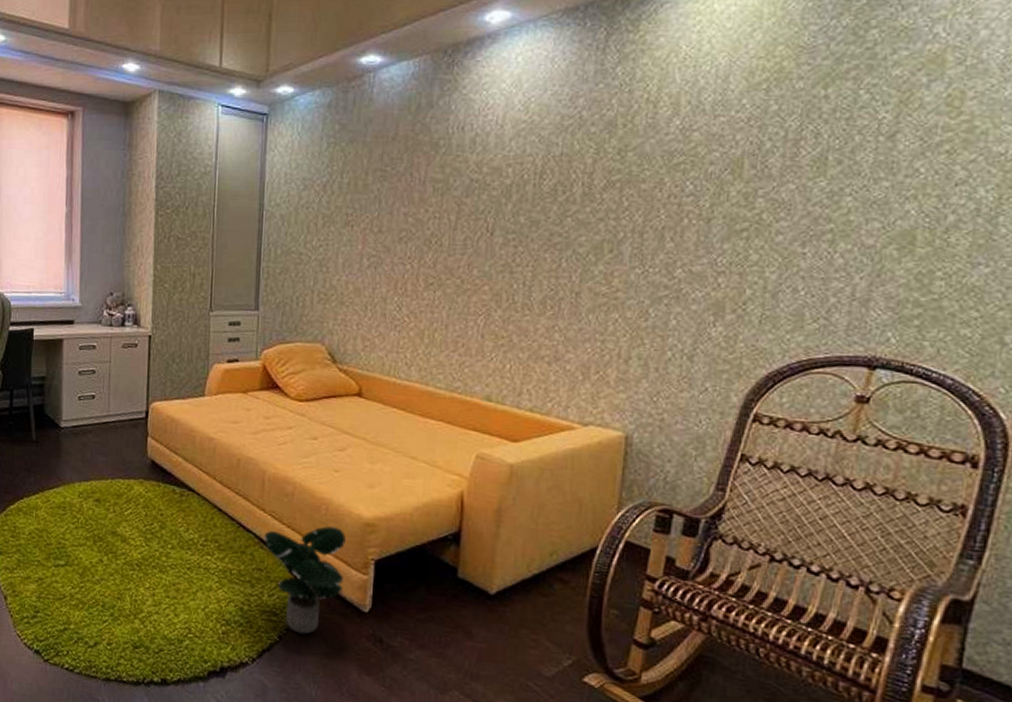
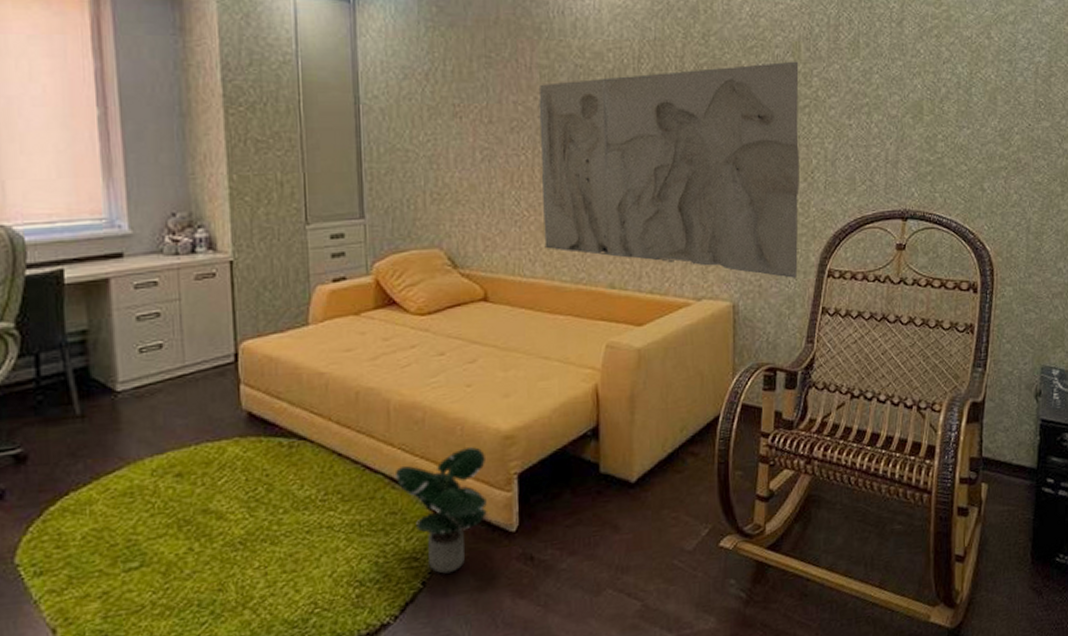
relief sculpture: none [422,179,739,417] -> present [539,61,799,278]

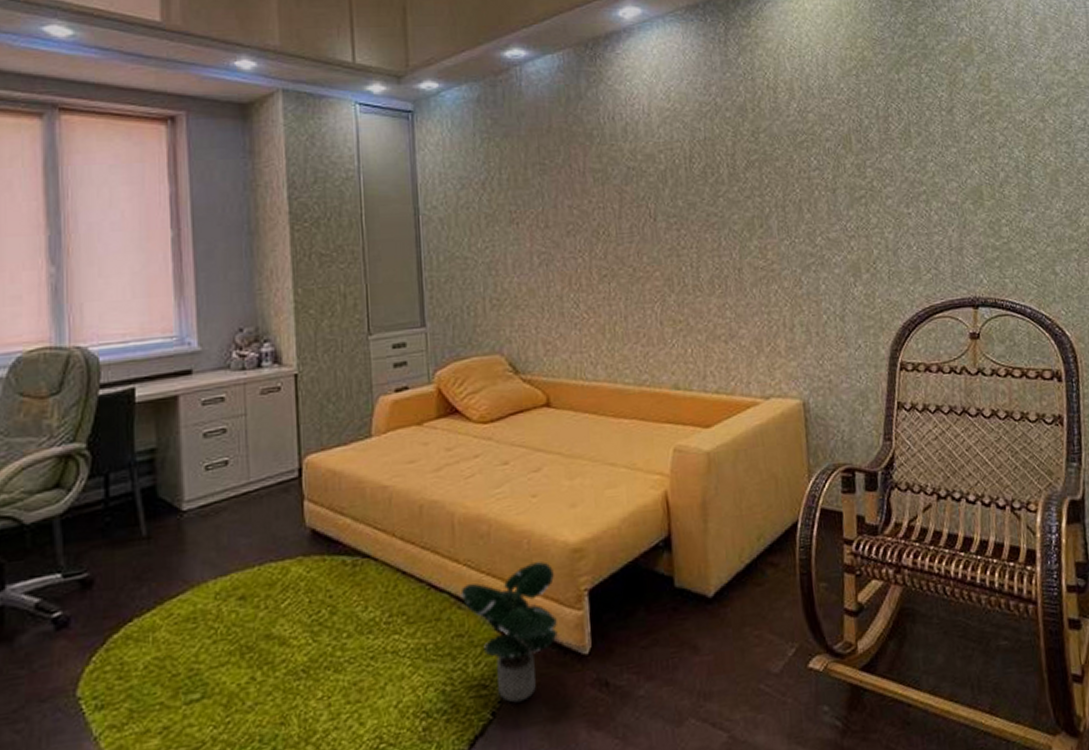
relief sculpture: present [539,61,799,278] -> none [593,153,868,373]

